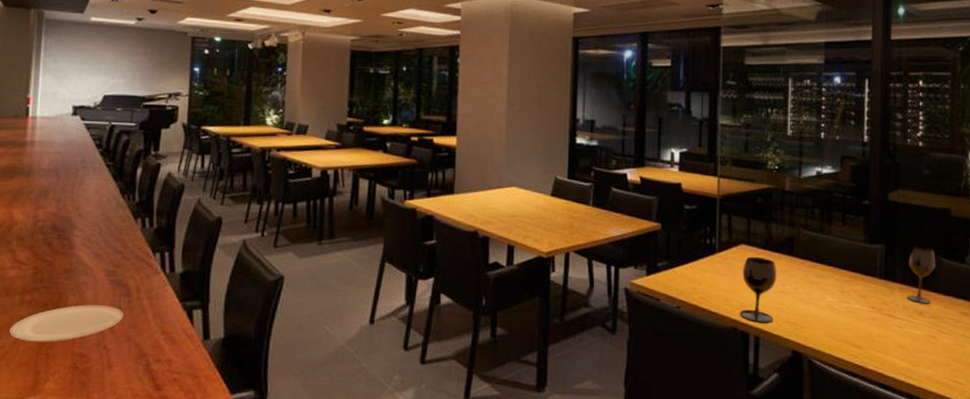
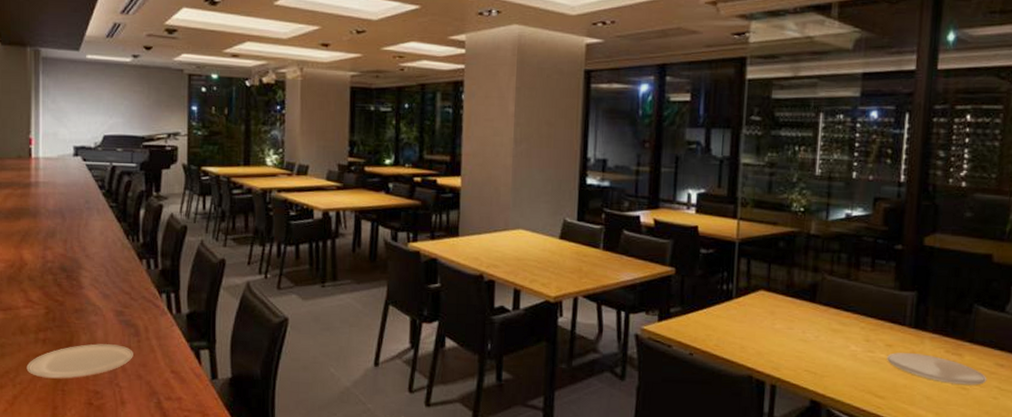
wine glass: present [740,256,777,323] -> none [756,303,798,372]
plate: none [861,302,954,334] -> present [887,352,987,386]
wine glass: present [907,246,936,304] -> none [937,294,973,355]

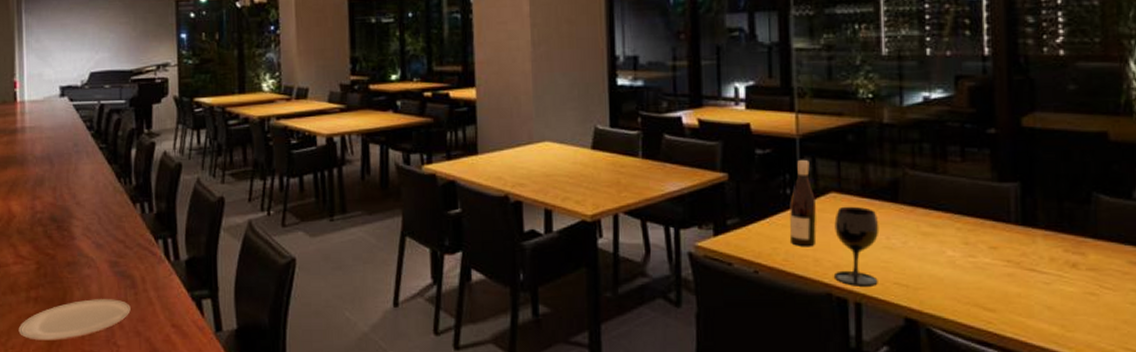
bottle: none [721,260,747,335] -> present [789,159,817,246]
wine glass: none [756,303,798,372] -> present [834,206,880,286]
plate: present [887,352,987,386] -> none [993,254,1121,290]

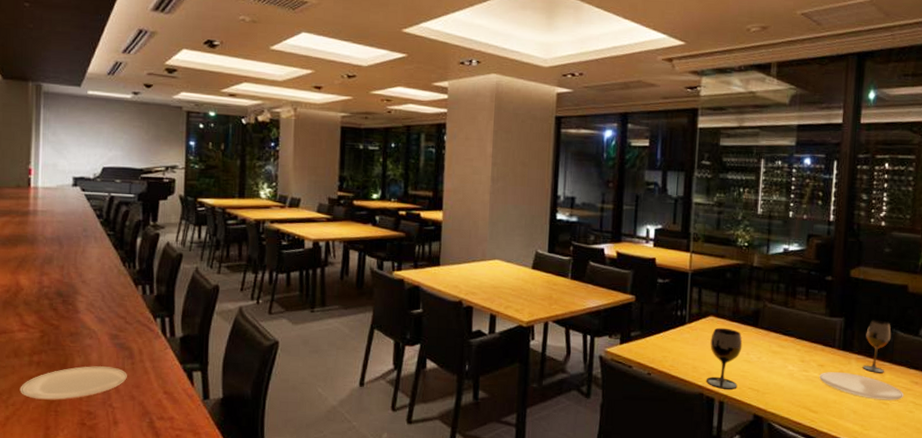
bottle: present [789,159,817,246] -> none [676,289,698,356]
plate: none [993,254,1121,290] -> present [819,371,904,401]
wine glass: none [1053,181,1092,254] -> present [862,320,891,373]

